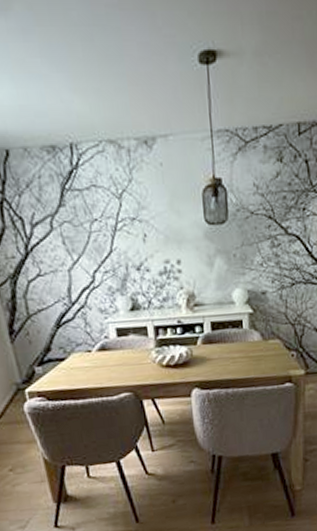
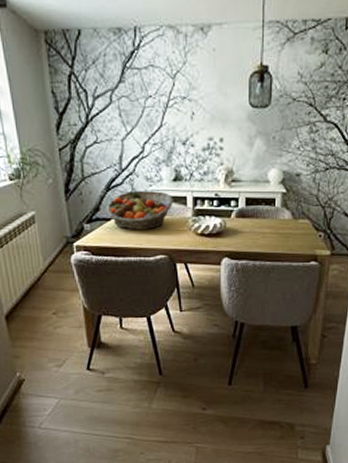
fruit basket: none [57,323,133,369] -> present [106,190,173,230]

